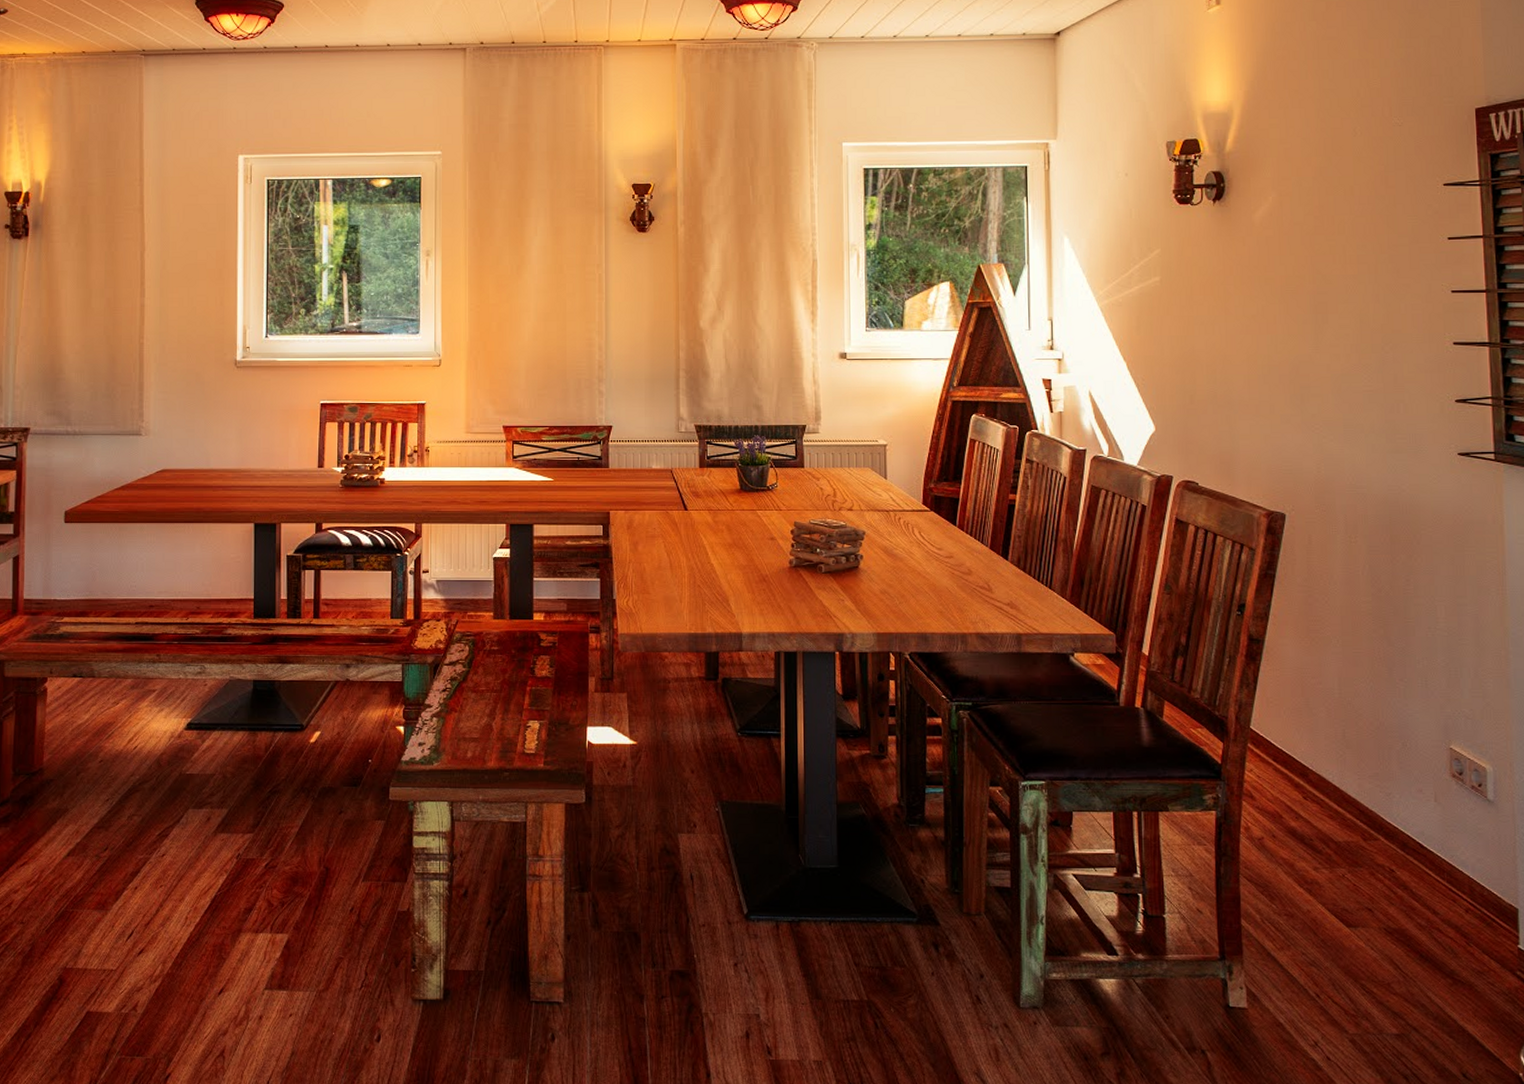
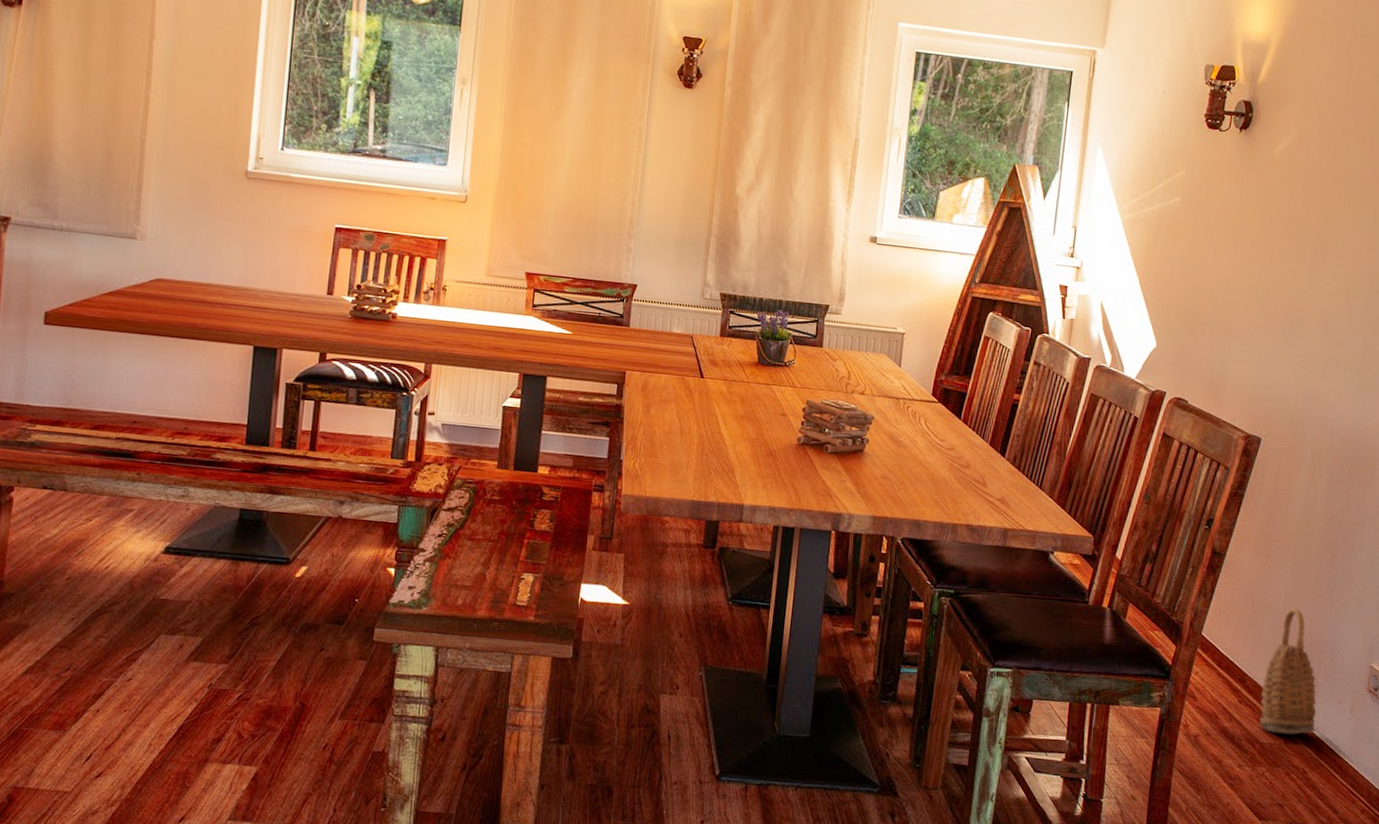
basket: none [1327,691,1400,830] -> present [1259,608,1318,735]

